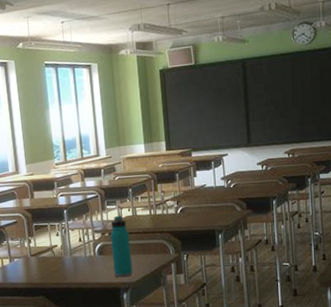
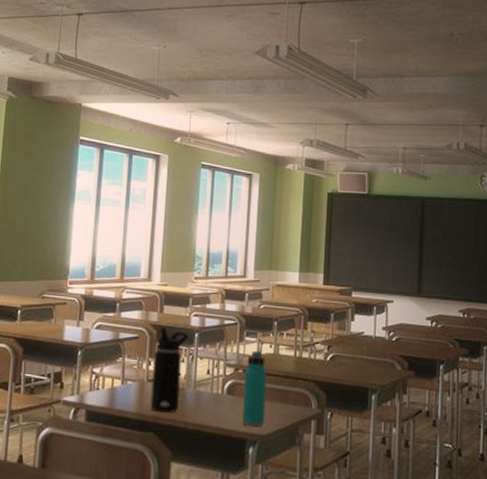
water bottle: none [32,209,60,279] -> present [150,326,189,413]

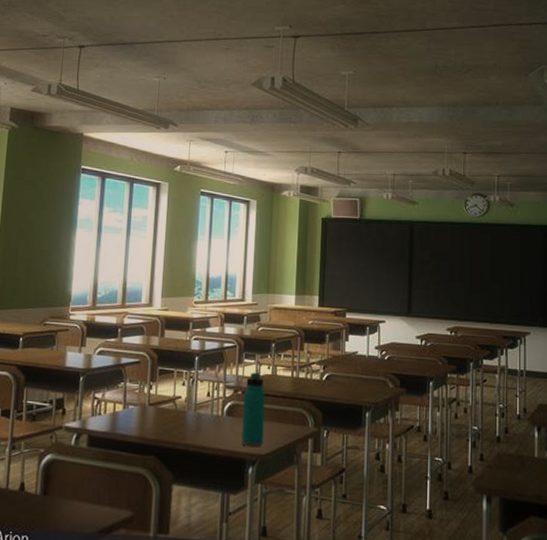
water bottle: present [150,326,189,413] -> none [152,350,190,436]

